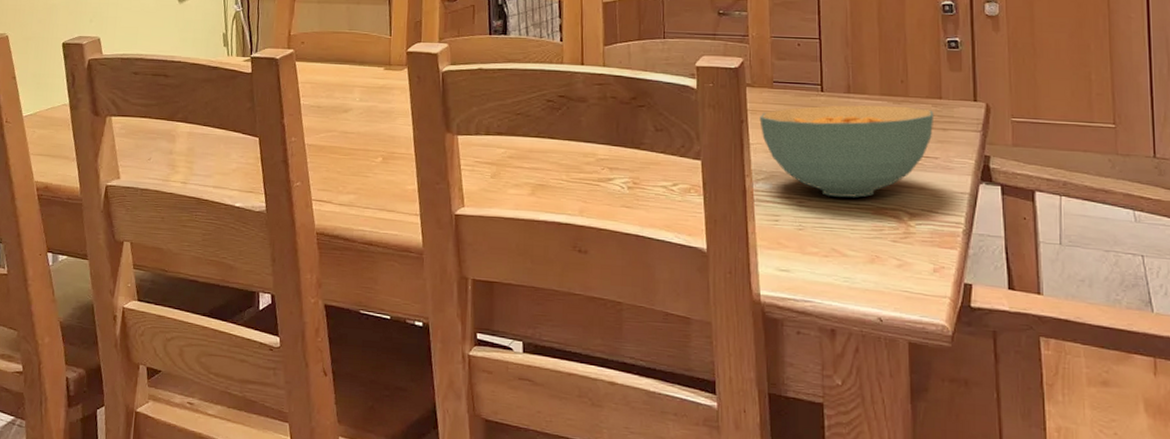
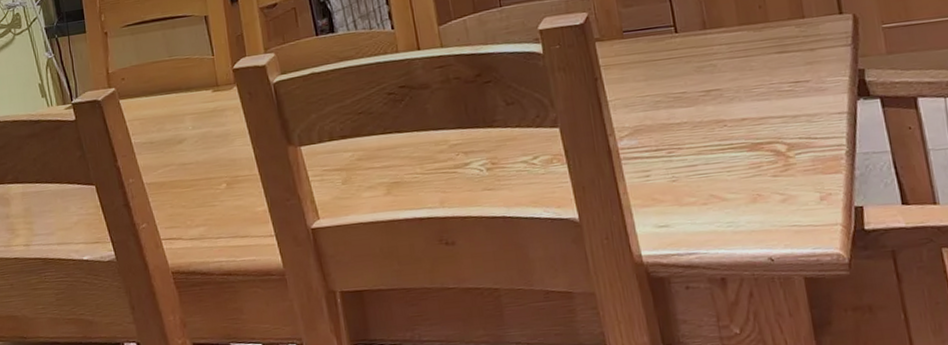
cereal bowl: present [759,105,934,198] -> none [614,31,800,141]

